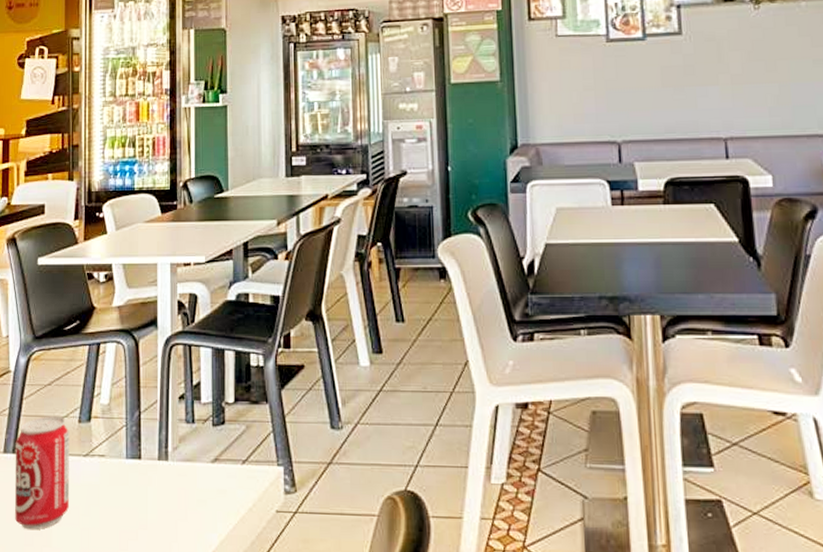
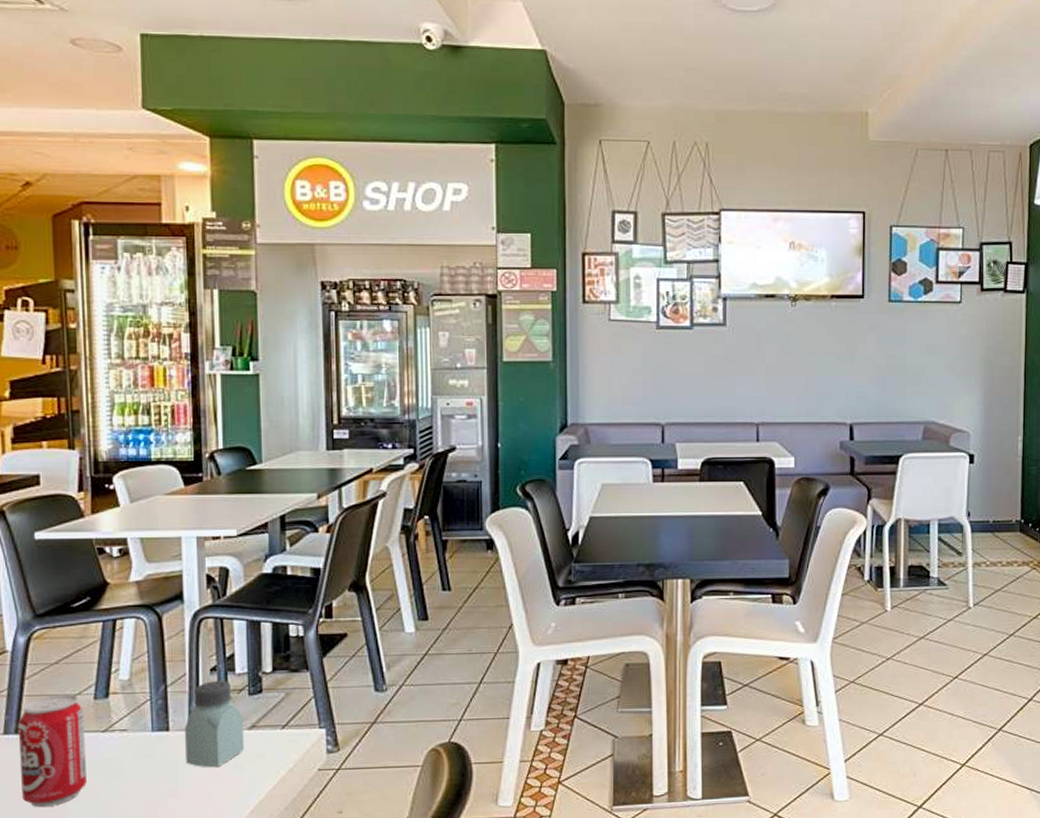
saltshaker: none [155,408,208,502] -> present [185,680,245,768]

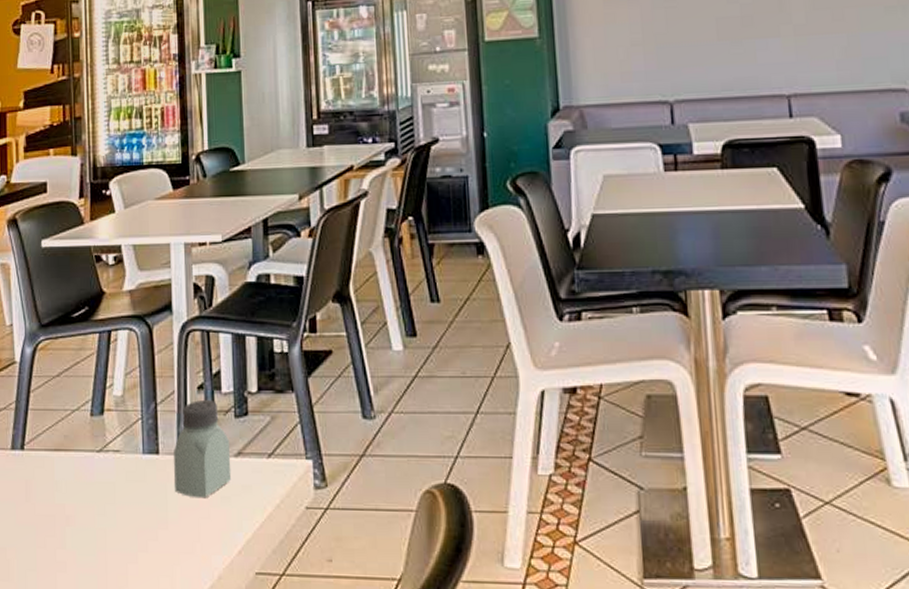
beverage can: present [17,694,87,808] -> none [23,409,83,532]

